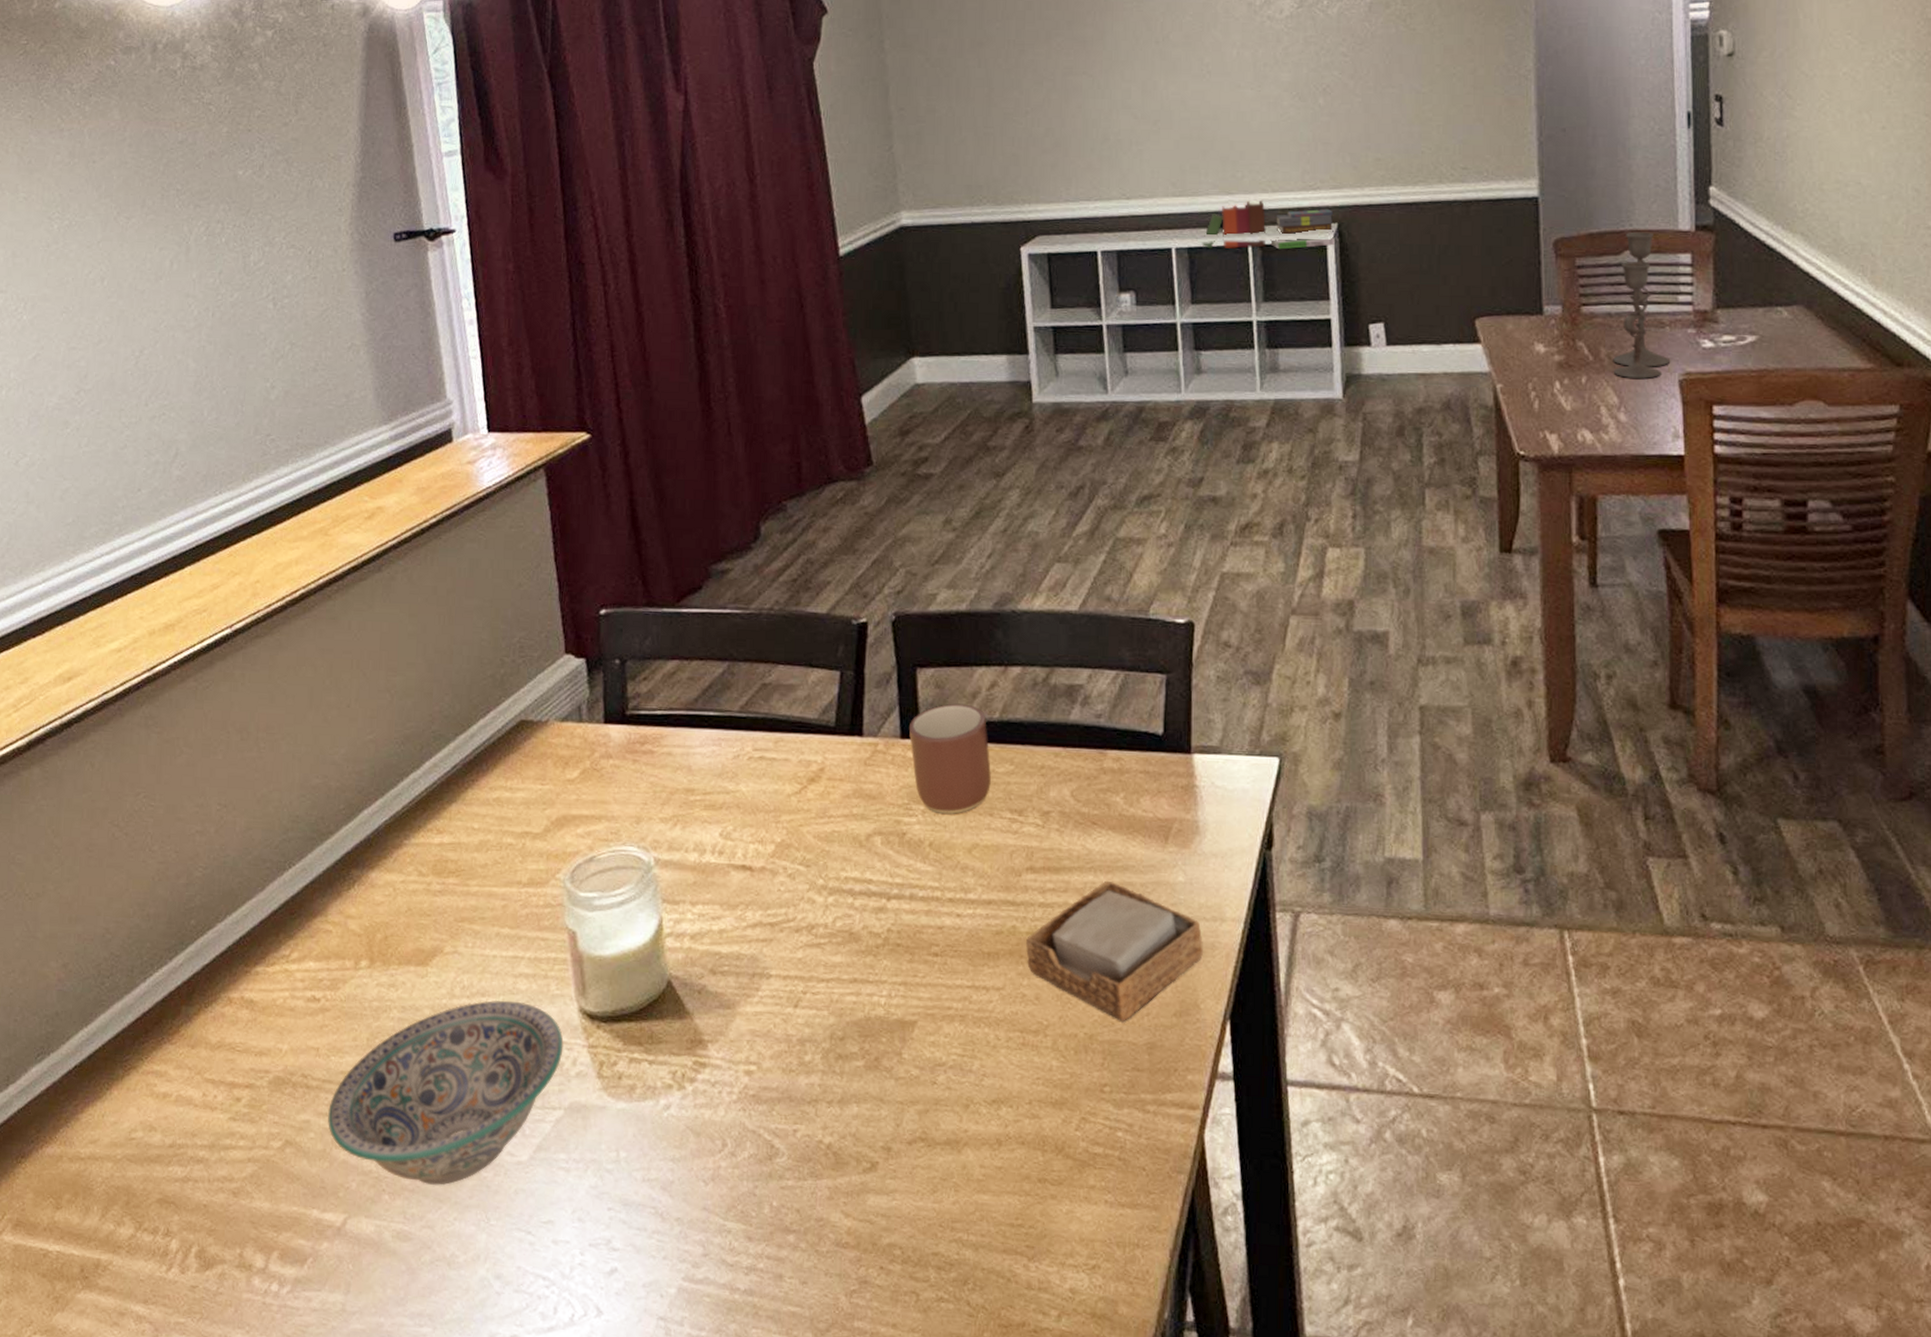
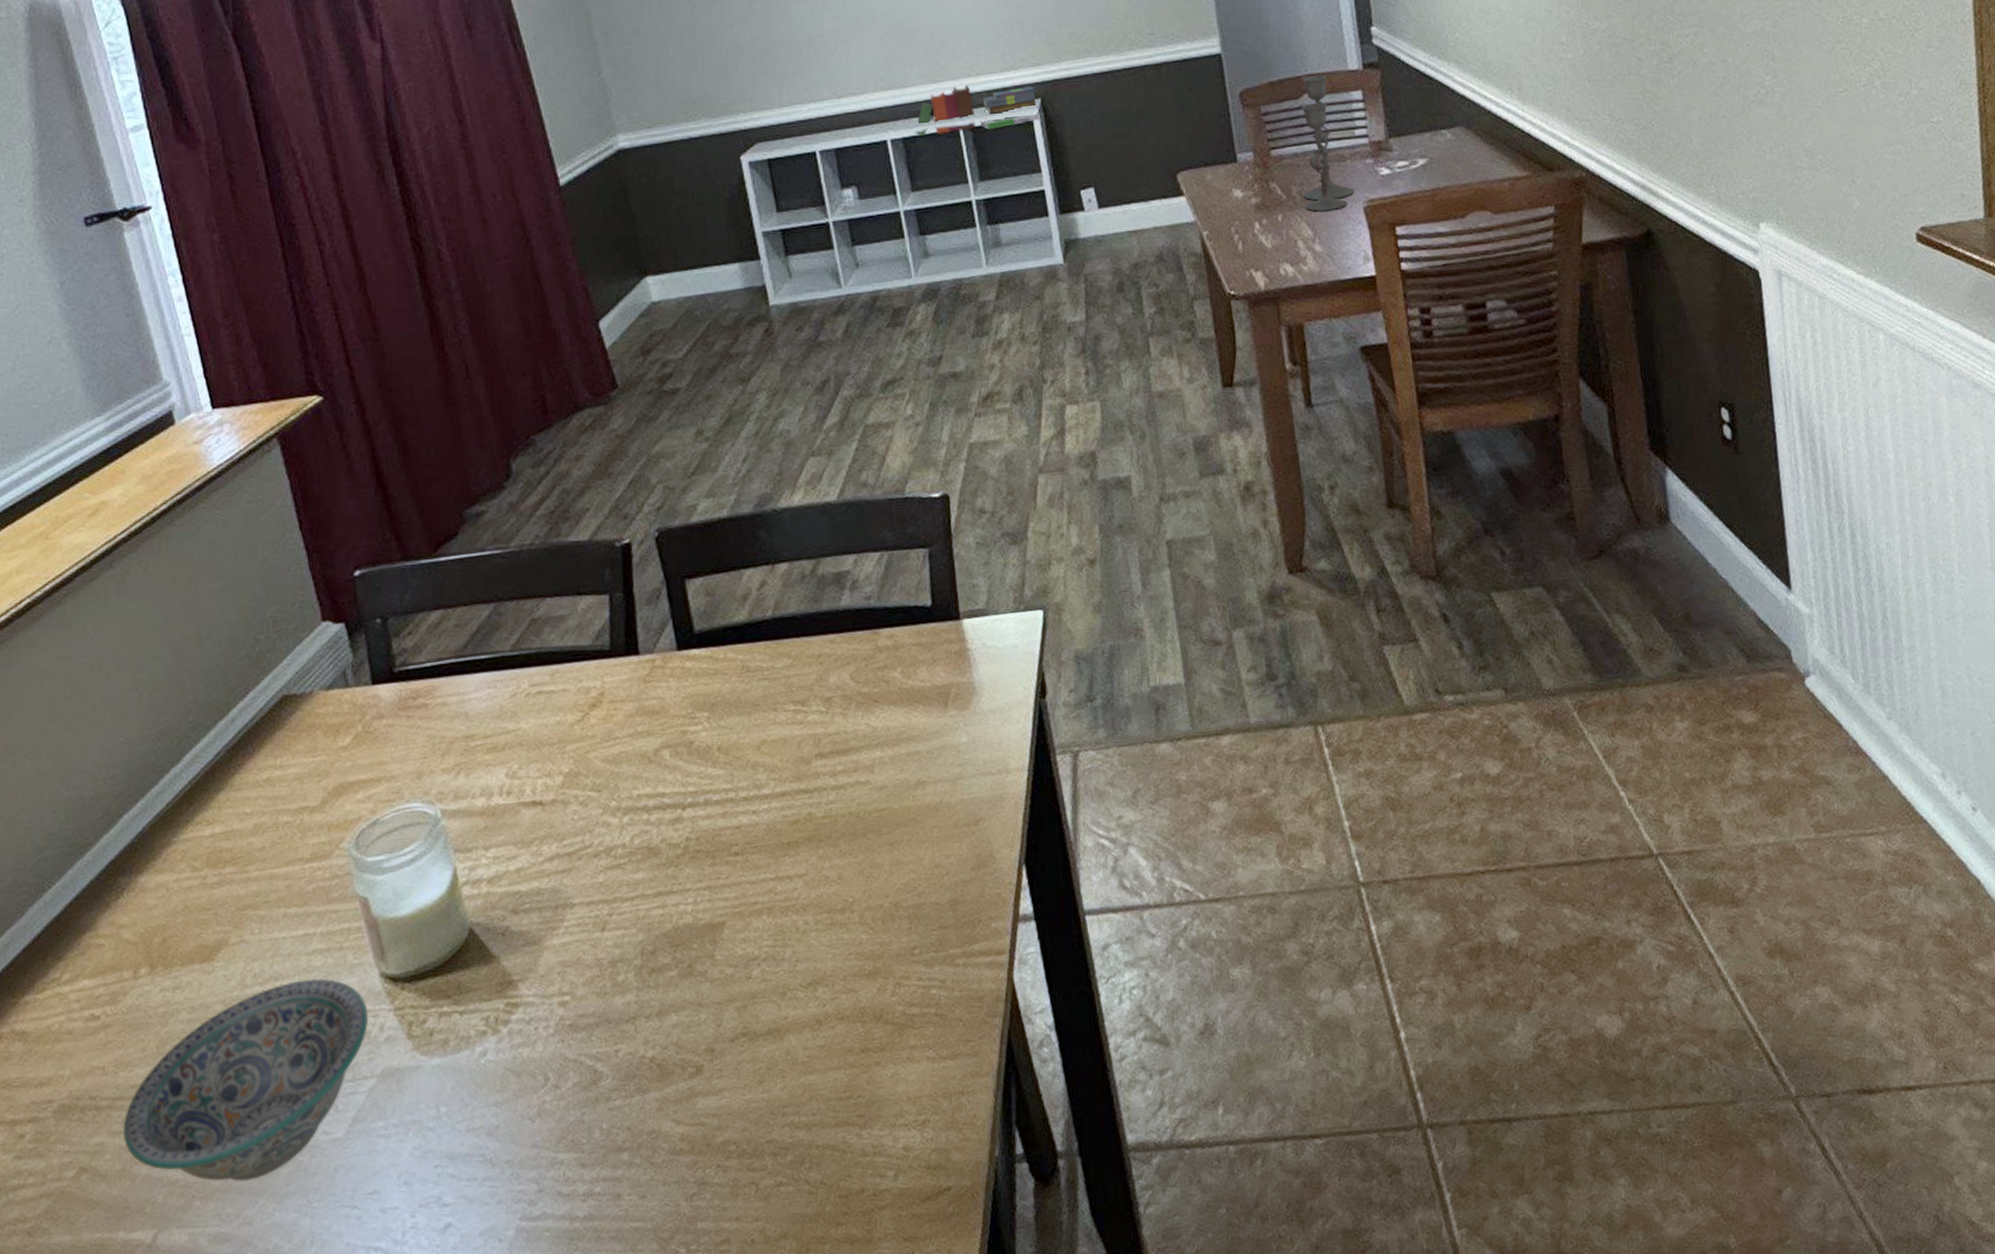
mug: present [908,703,991,814] -> none [684,607,772,717]
napkin holder: present [1026,881,1203,1021] -> none [823,754,993,885]

